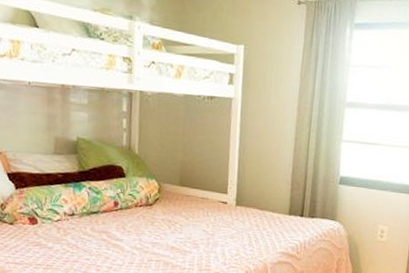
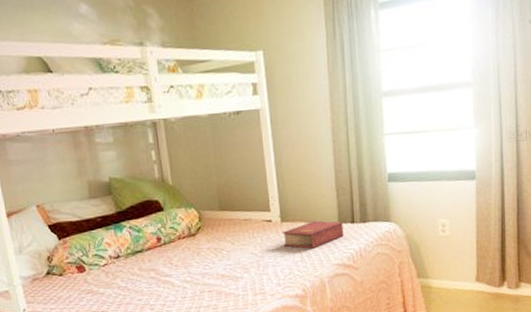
book: none [234,209,293,235] -> present [282,220,344,249]

